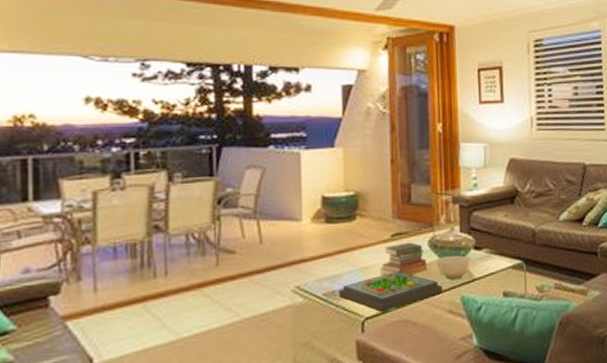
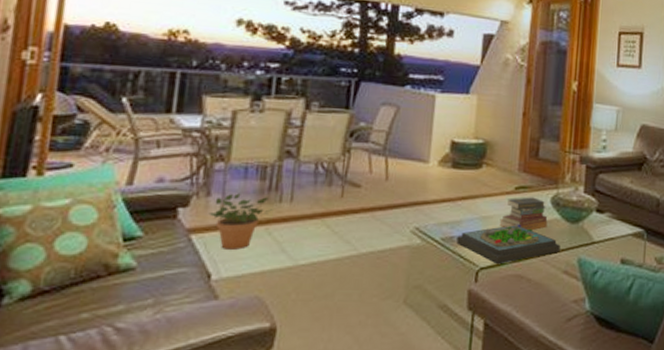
potted plant: none [82,274,149,332] -> present [209,193,274,250]
bowl: present [436,255,470,280] -> none [557,215,591,241]

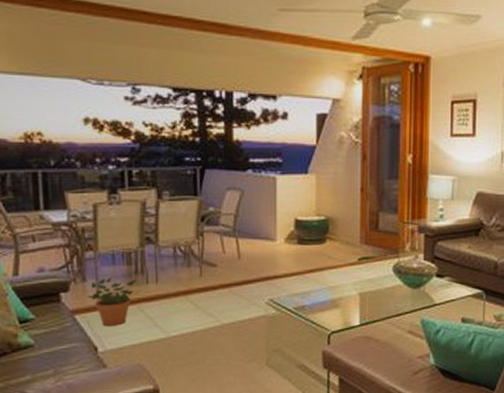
board game: present [456,224,561,265] -> none [308,291,404,328]
books: present [499,197,548,230] -> none [346,266,391,296]

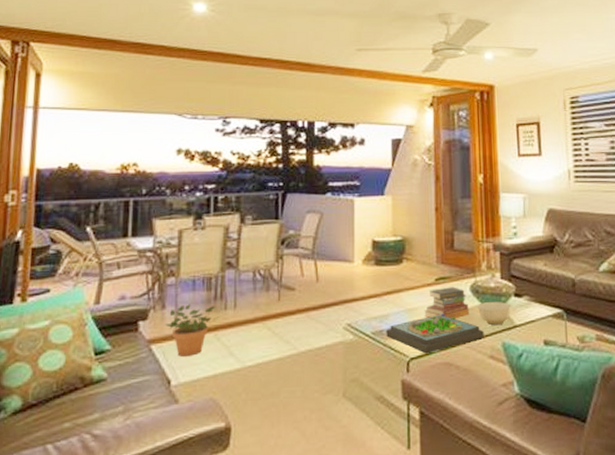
board game: none [308,291,404,328] -> present [386,313,484,354]
books: none [346,266,391,296] -> present [424,287,469,318]
bowl: none [399,281,431,304] -> present [478,301,511,326]

